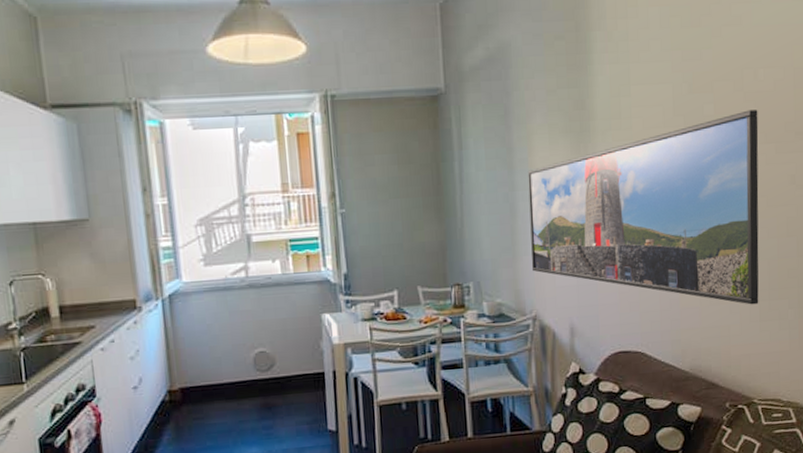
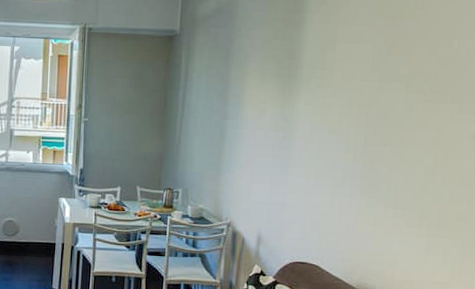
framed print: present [527,110,759,305] -> none [232,73,448,239]

